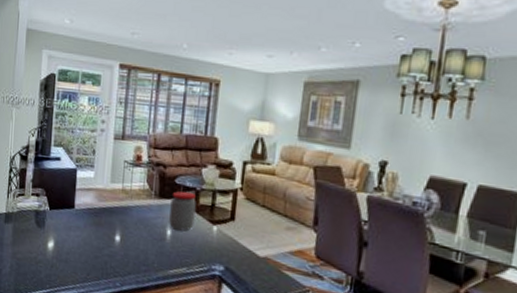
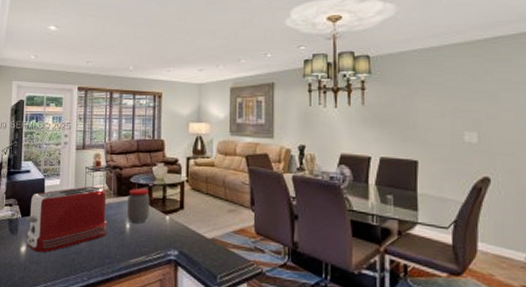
toaster: none [54,182,147,252] -> present [26,186,107,253]

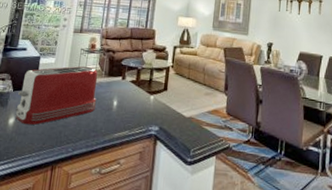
jar: present [127,188,150,223] -> none [115,70,138,102]

